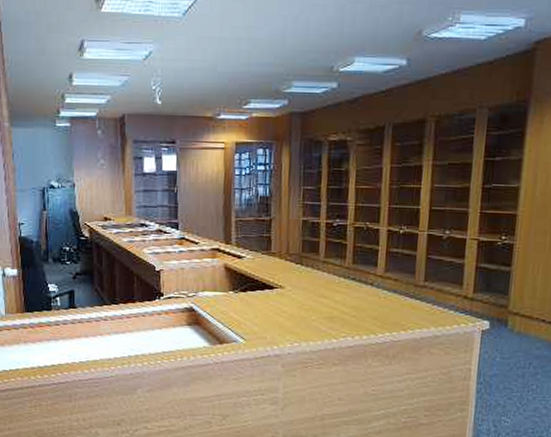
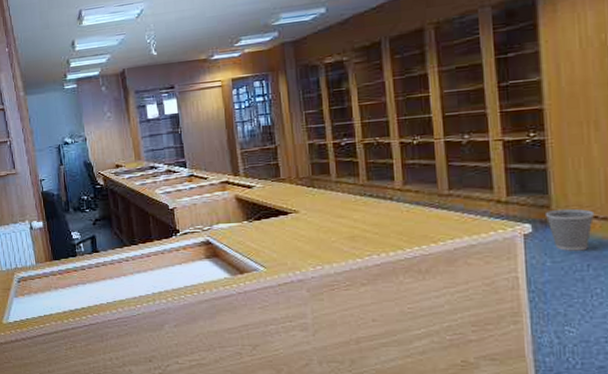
wastebasket: none [502,310,543,350] -> present [544,208,595,251]

